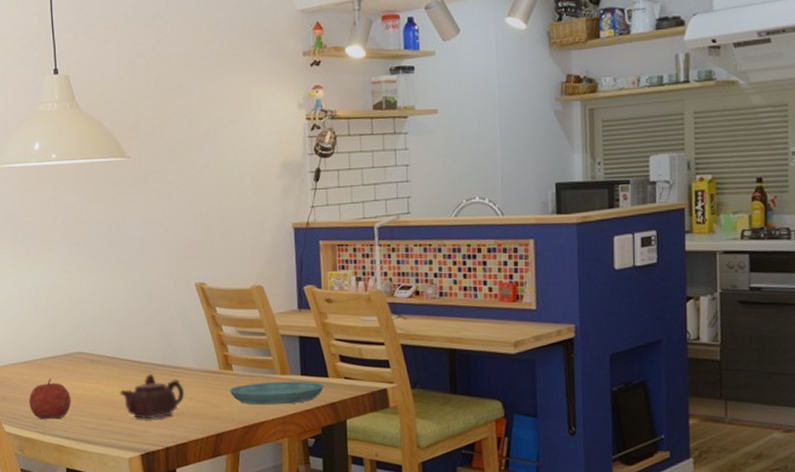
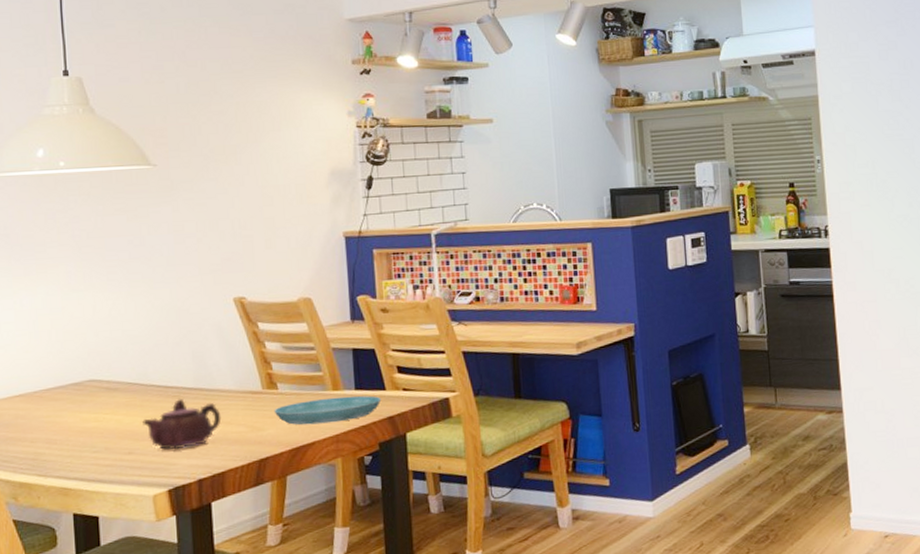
fruit: present [29,379,71,420] -> none [26,412,81,460]

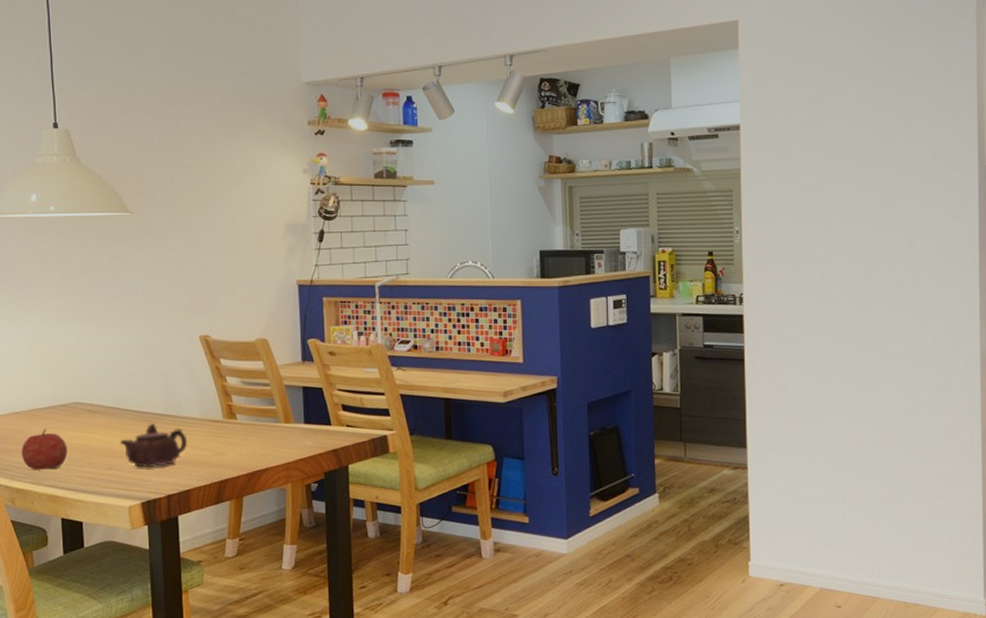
fruit: none [26,412,81,460] -> present [21,429,68,470]
saucer: present [274,395,382,425] -> none [233,429,327,453]

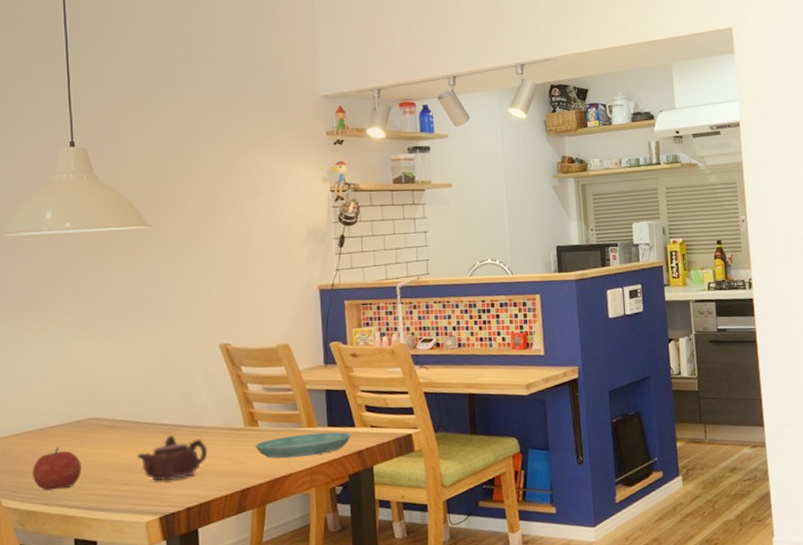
saucer: none [233,429,327,453] -> present [255,432,351,459]

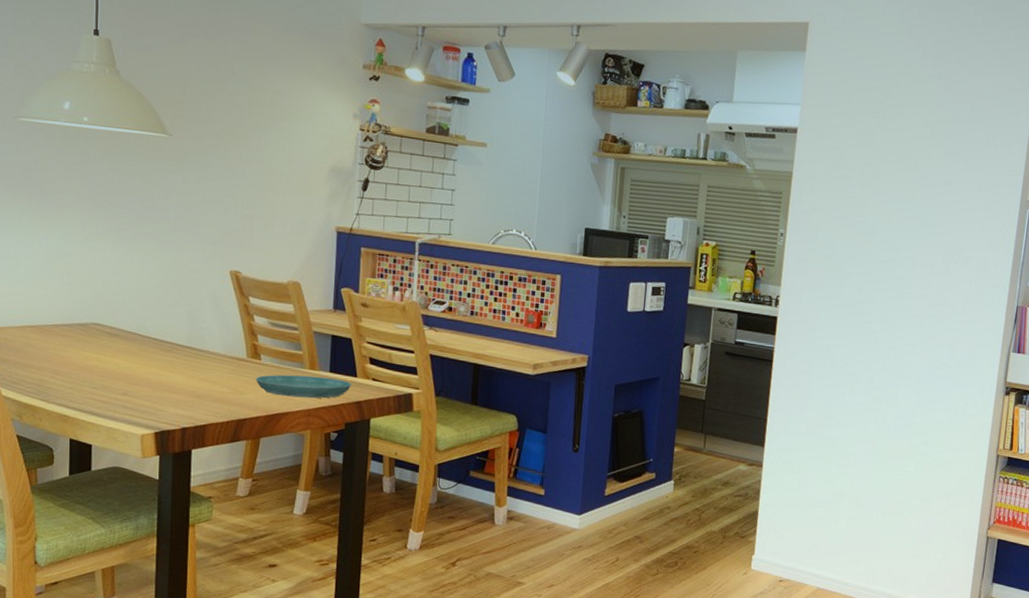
fruit: present [33,447,82,491] -> none [33,346,82,388]
teapot: present [137,434,208,481] -> none [138,353,208,398]

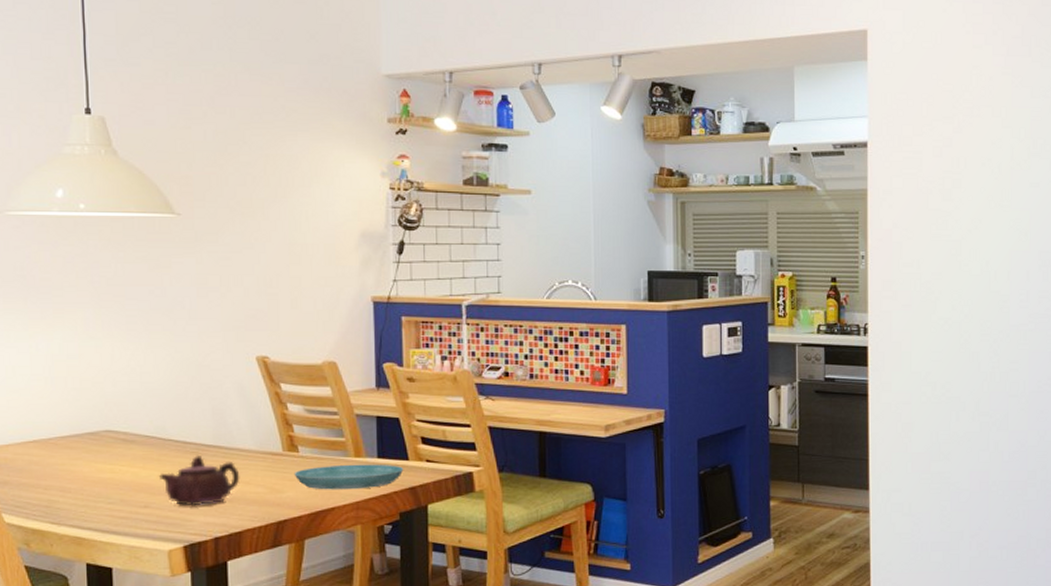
teapot: none [138,353,208,398] -> present [159,454,240,505]

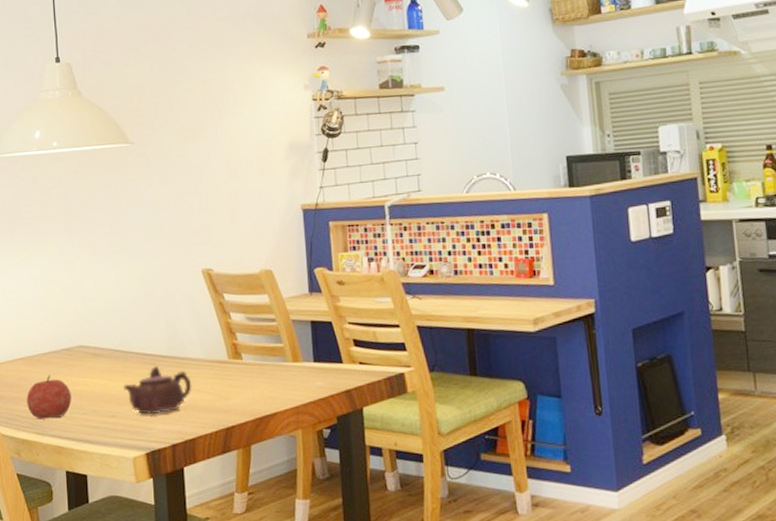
fruit: none [39,460,96,508] -> present [27,375,72,420]
saucer: present [294,464,404,490] -> none [239,368,339,396]

